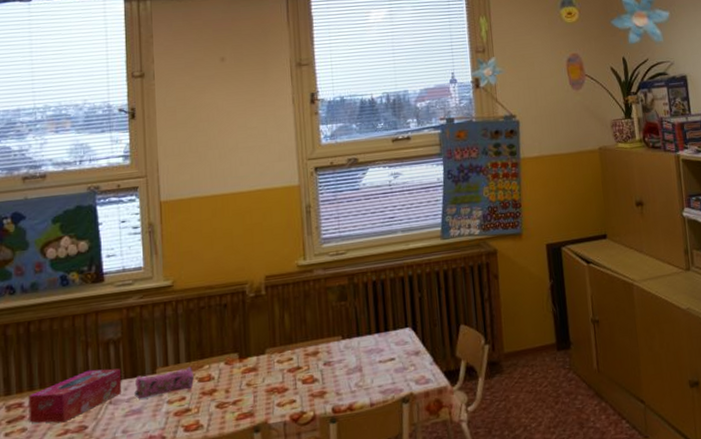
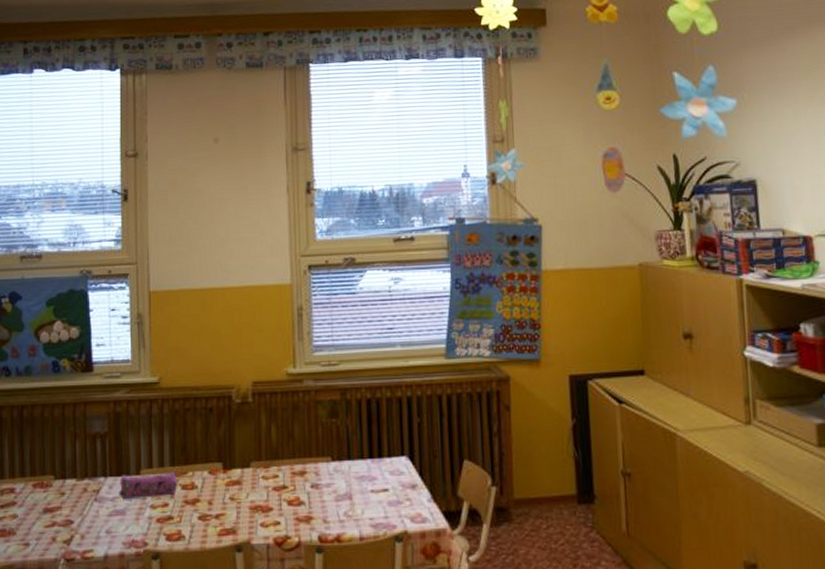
tissue box: present [28,368,122,424] -> none [20,462,107,513]

